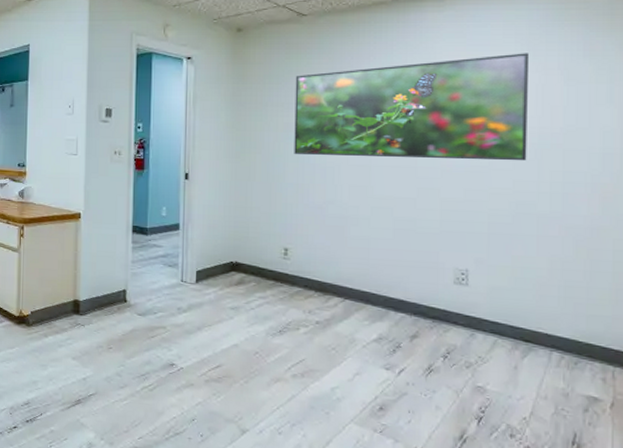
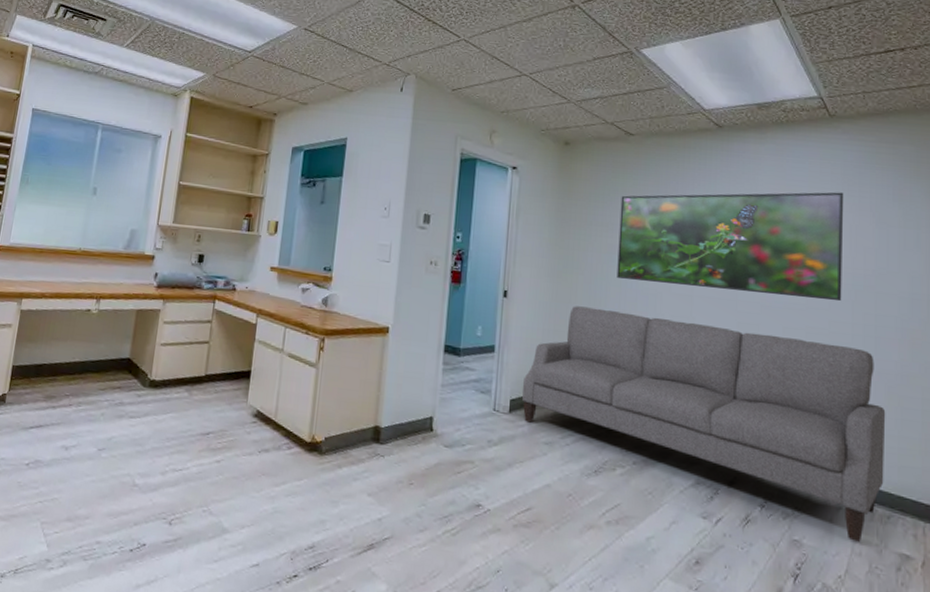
sofa: none [208,183,574,387] -> present [522,306,886,542]

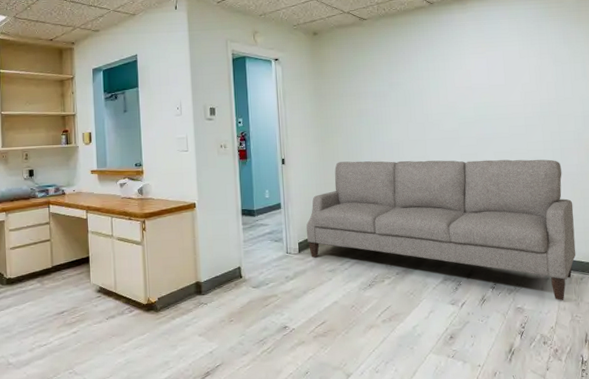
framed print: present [617,192,844,302] -> none [362,42,534,135]

